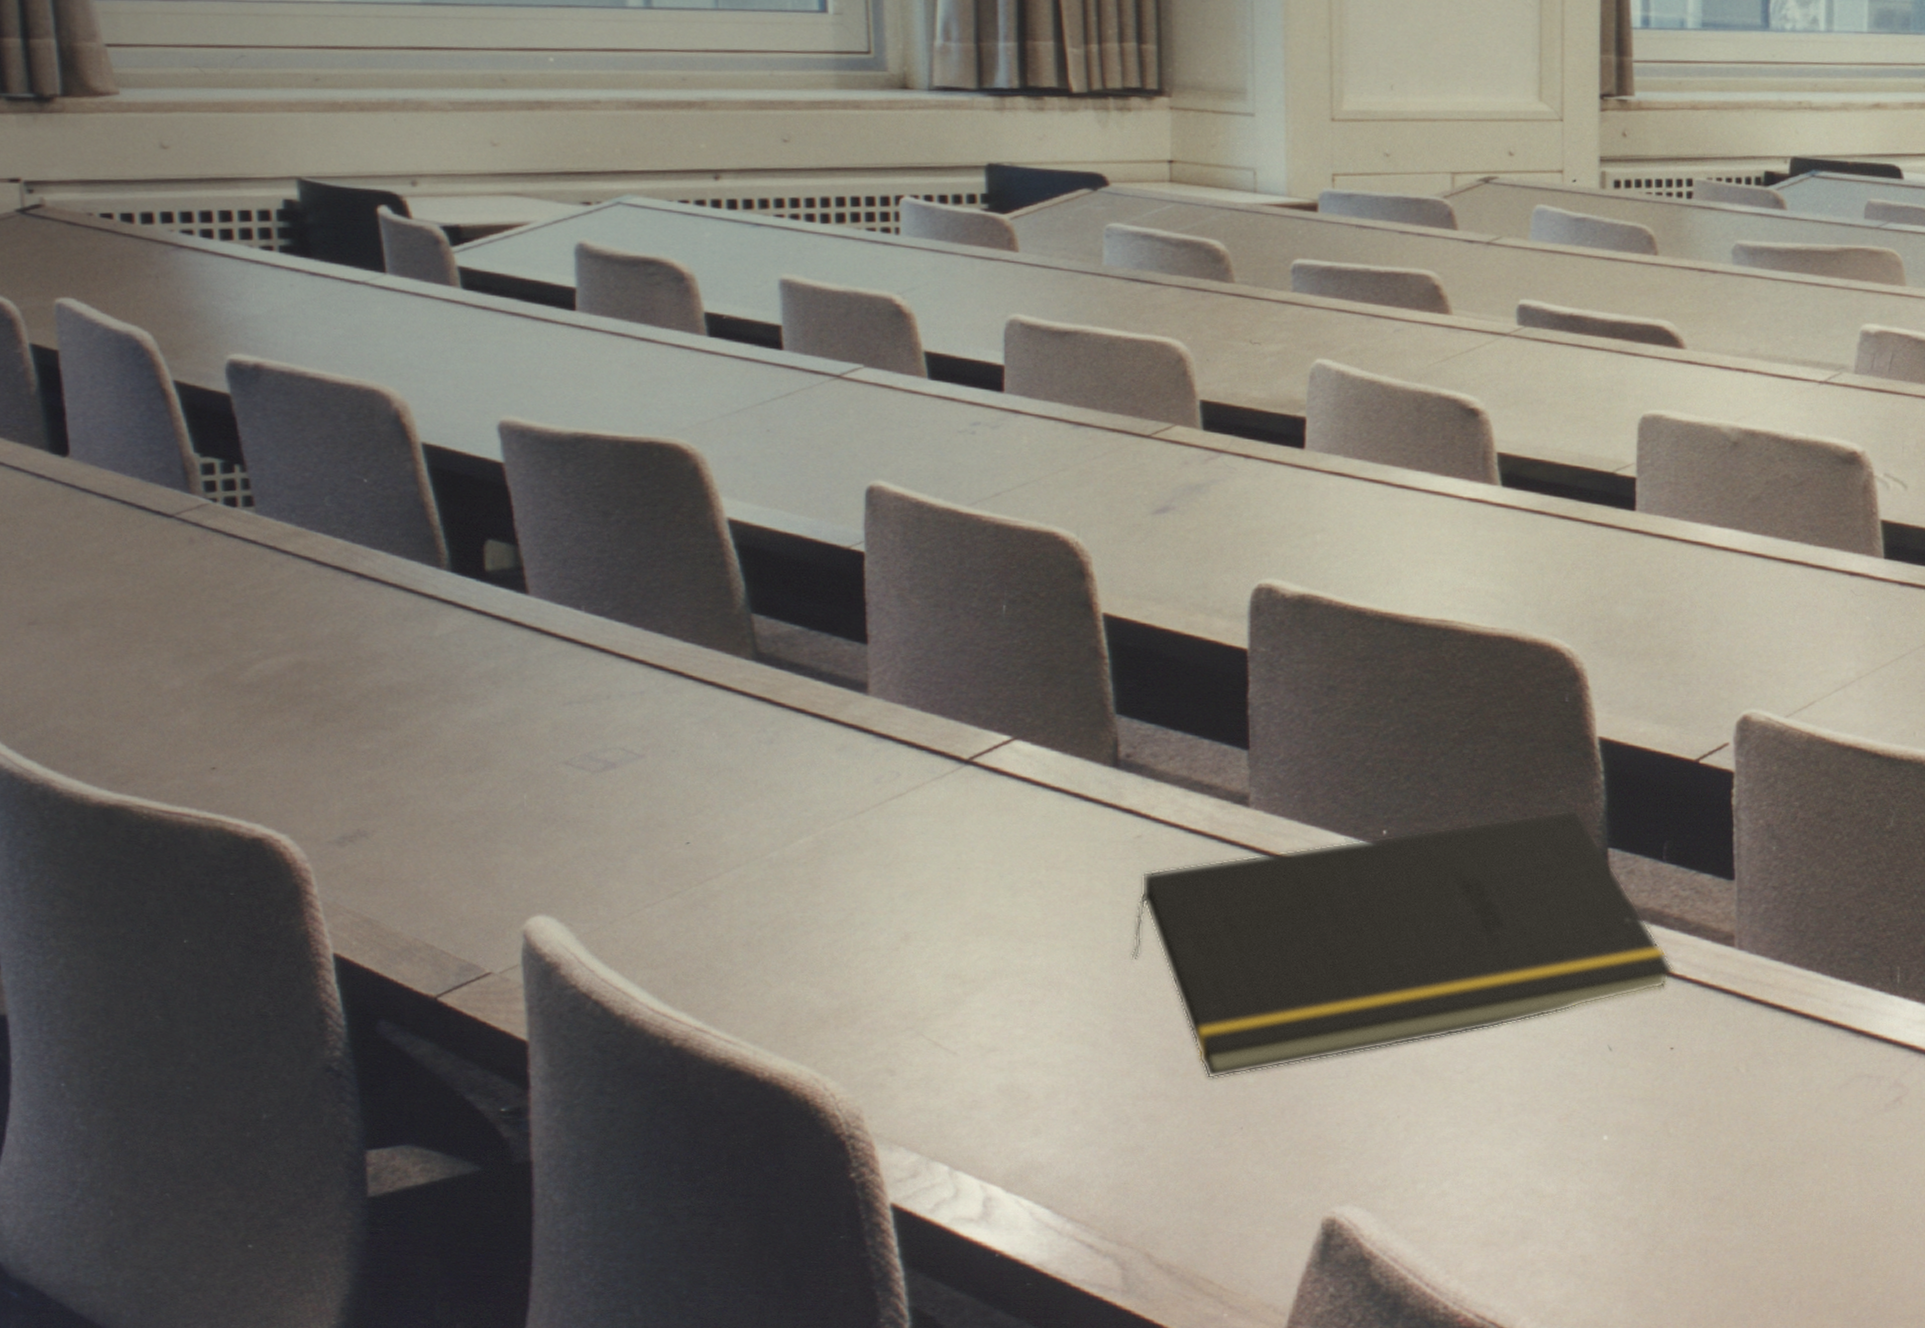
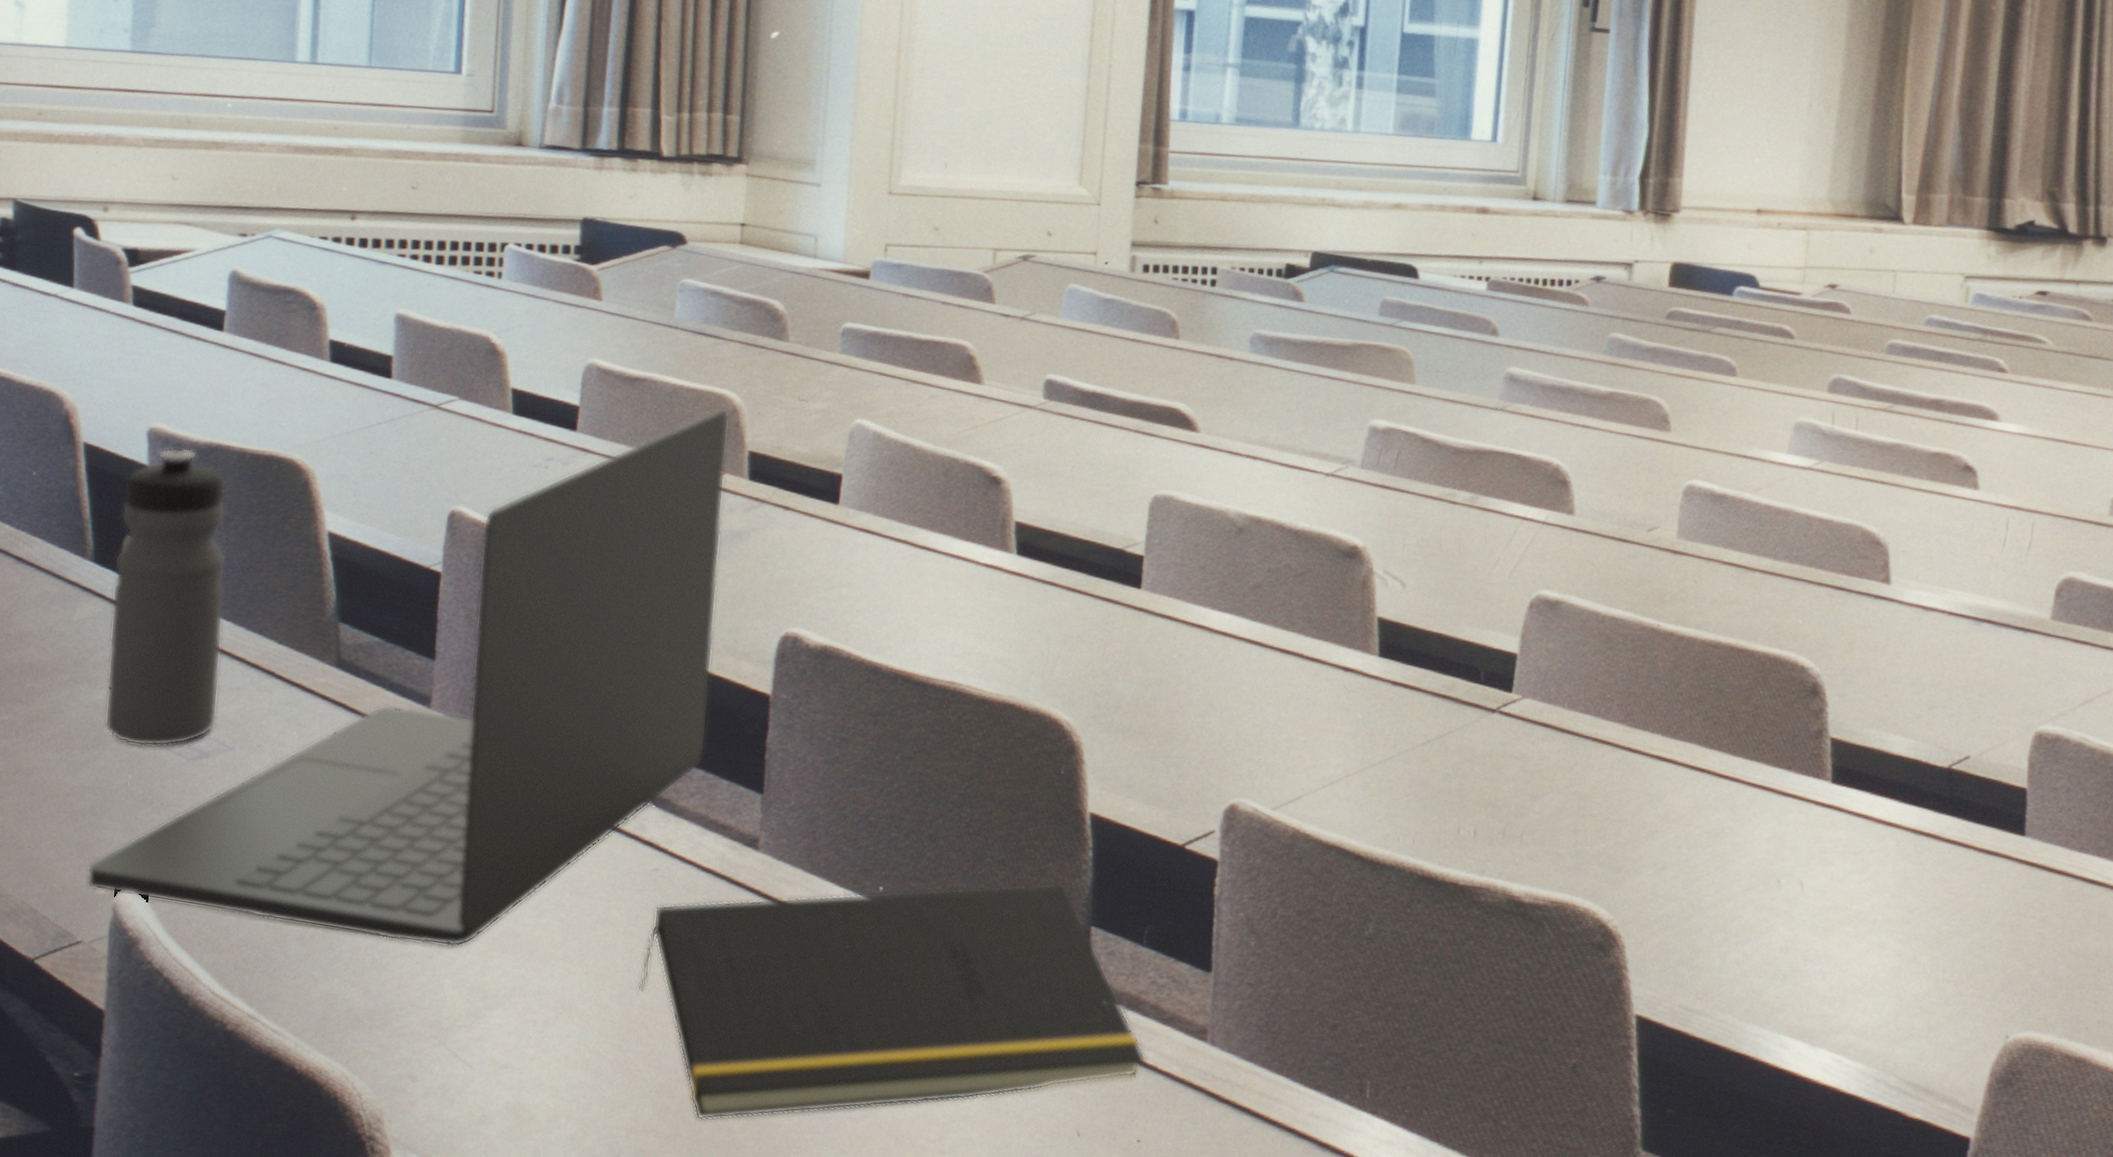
water bottle: none [476,441,620,763] -> present [104,447,227,747]
laptop: none [487,357,1181,936] -> present [87,408,730,947]

